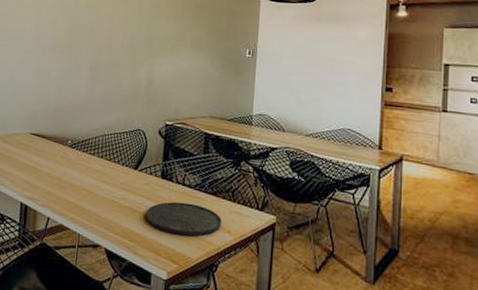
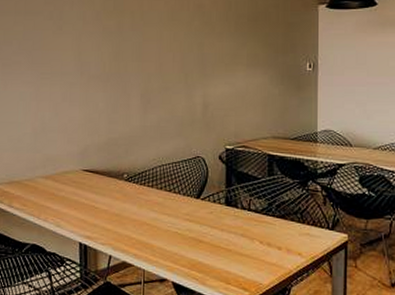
plate: present [146,201,222,237] -> none [213,228,291,262]

